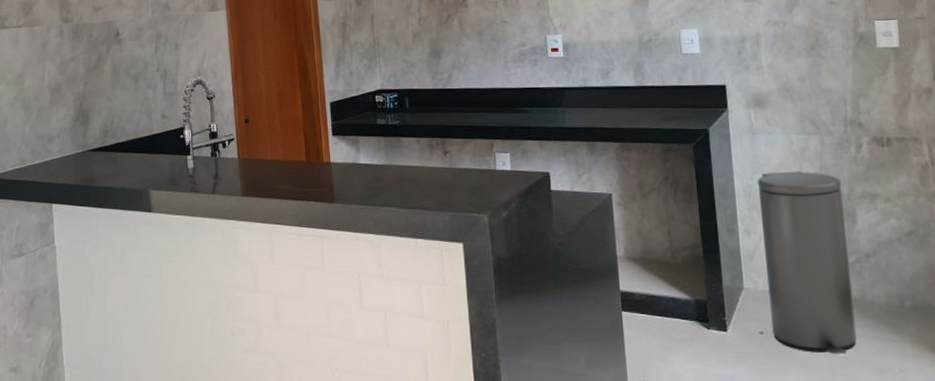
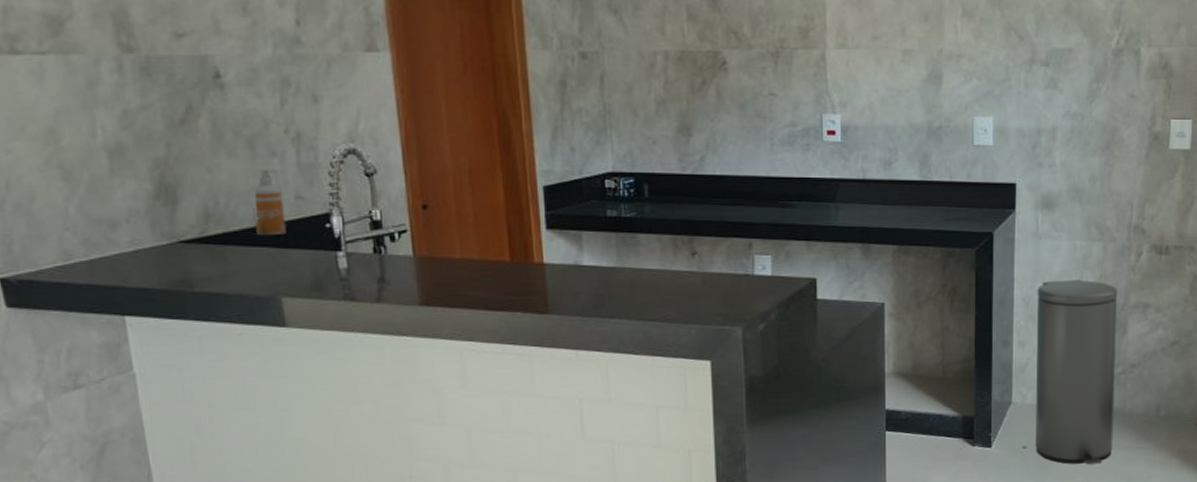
soap dispenser: none [135,97,155,145] -> present [252,170,286,236]

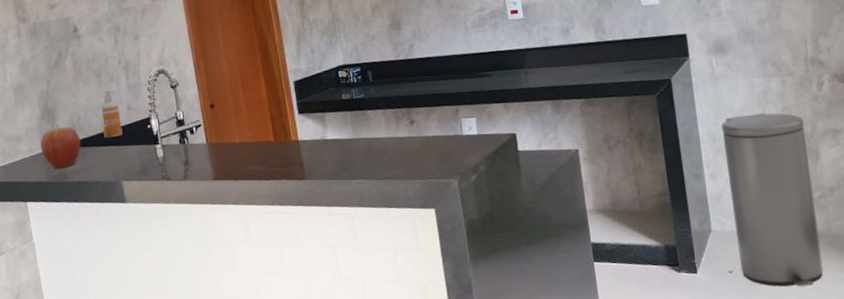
fruit: none [149,208,219,272] -> present [39,124,81,169]

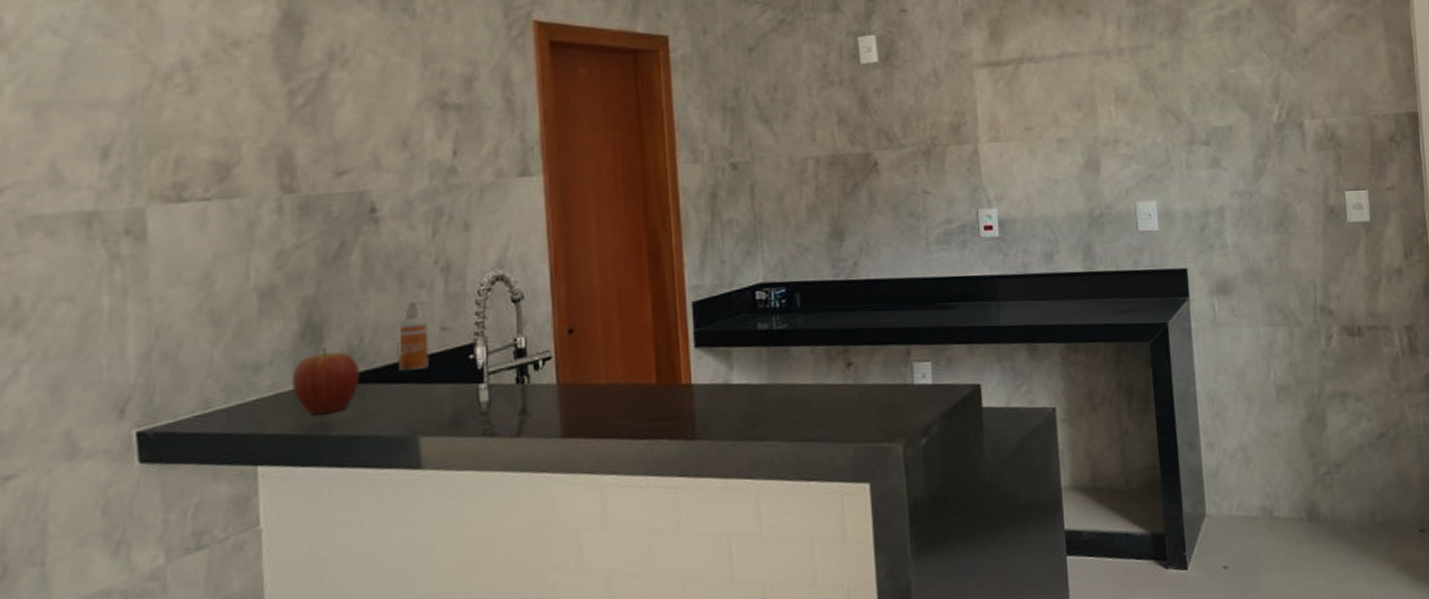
pedal bin: present [721,113,824,287] -> none [1221,369,1327,586]

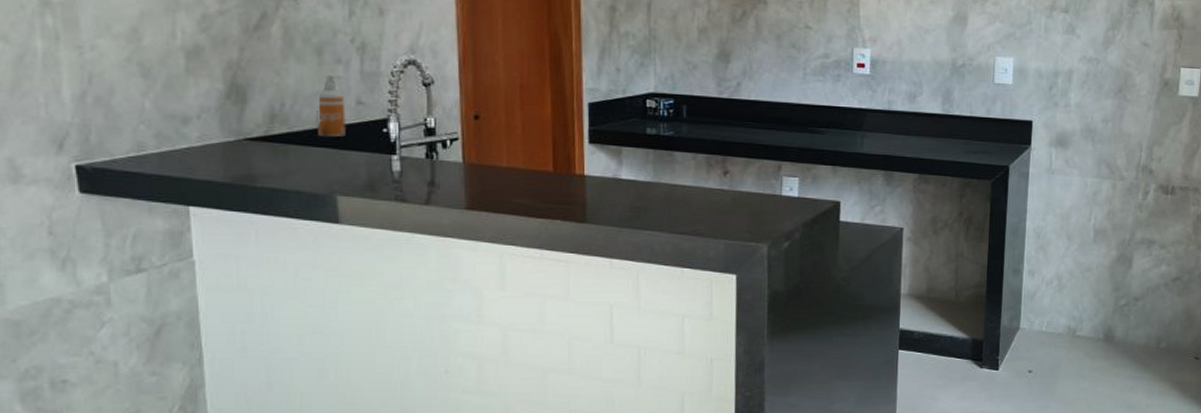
fruit: present [291,347,360,415] -> none [218,108,282,168]

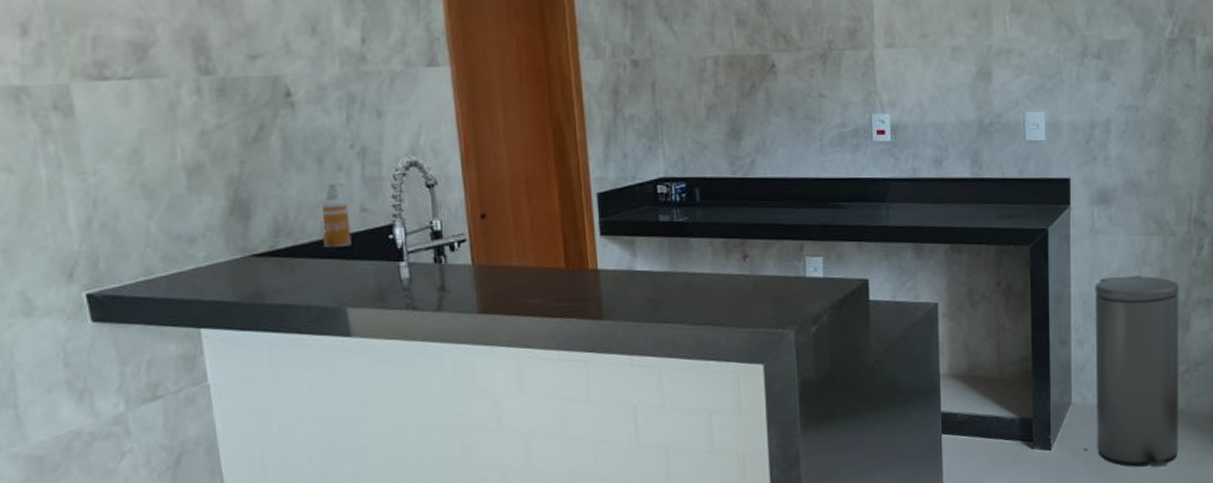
pedal bin: none [1040,214,1125,392] -> present [1094,275,1179,468]

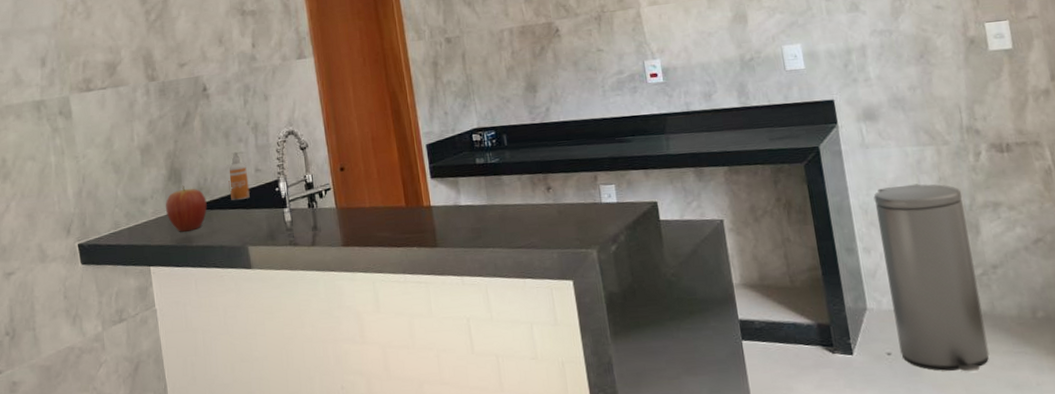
fruit: none [224,223,288,285] -> present [165,185,207,232]

